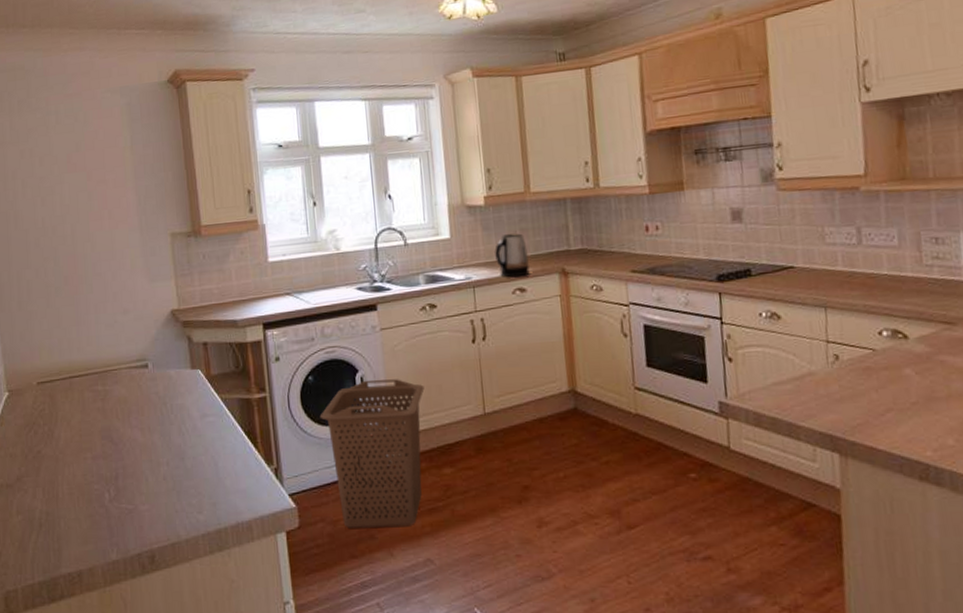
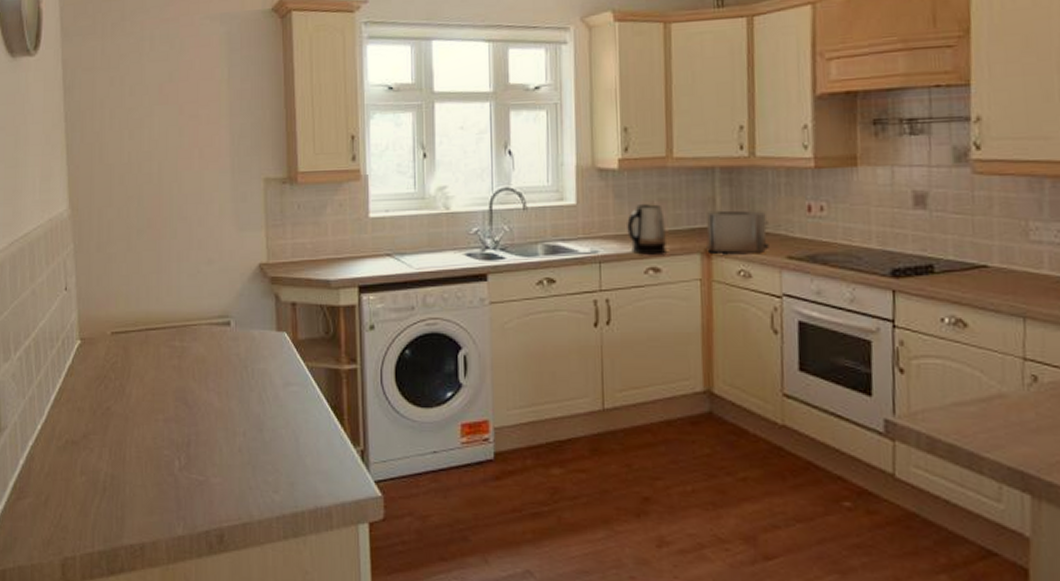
laundry basket: present [319,379,424,529] -> none [415,359,536,531]
toaster: none [561,233,616,273] -> present [706,210,770,254]

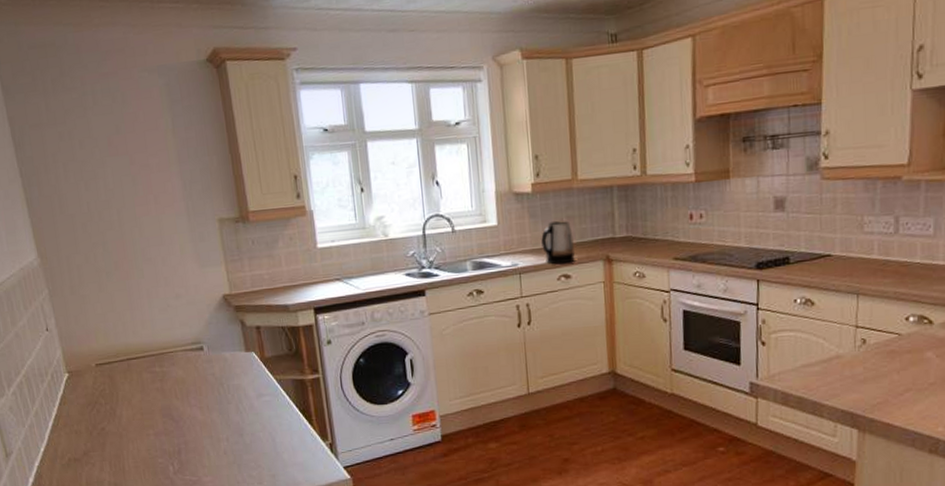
toaster: present [706,210,770,254] -> none [607,221,659,260]

